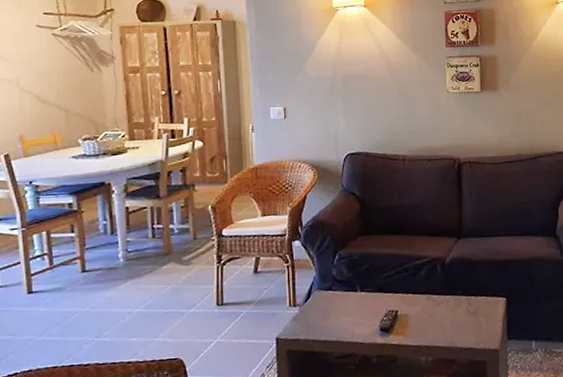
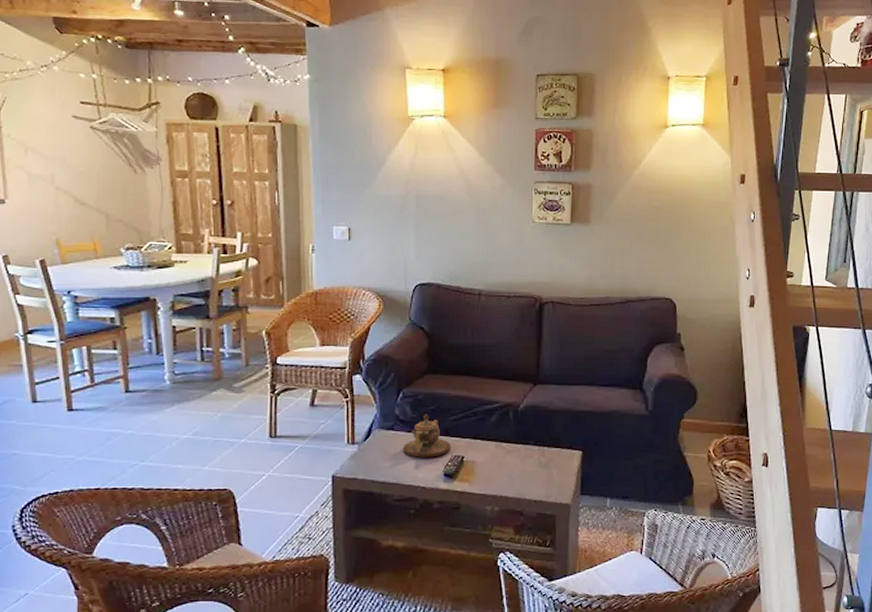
teapot: none [341,273,386,315] -> present [403,414,452,458]

